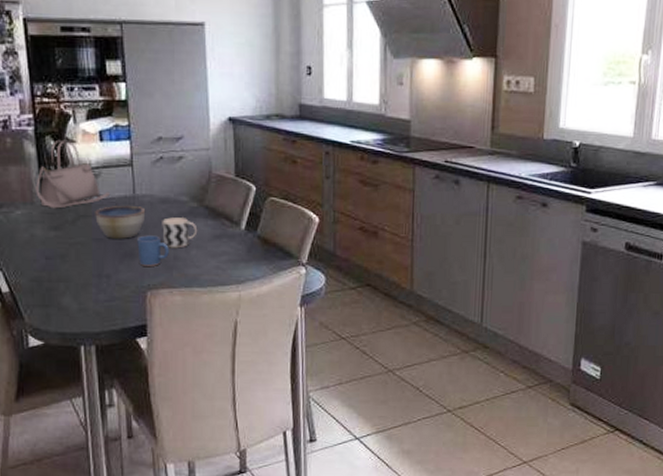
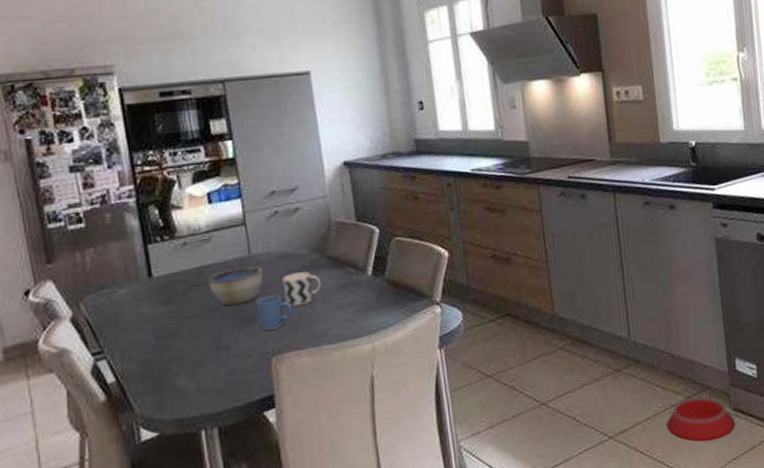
handbag: present [35,139,111,209] -> none [140,206,224,282]
pet bowl: none [504,388,571,428] -> present [667,397,736,442]

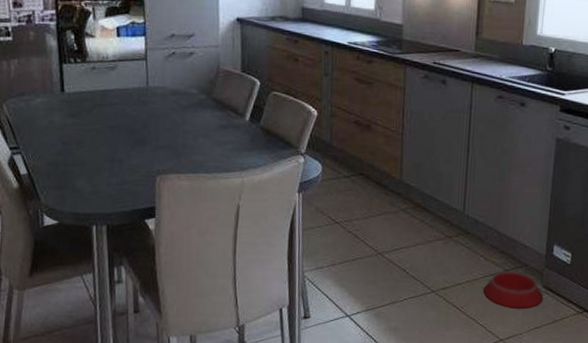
bowl: present [208,266,264,306] -> none [110,96,158,127]
mug: present [256,295,293,331] -> none [149,124,178,154]
cup: present [282,271,322,307] -> none [172,108,206,137]

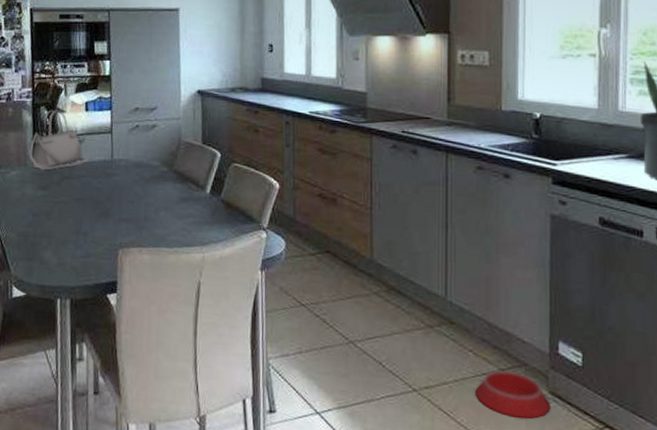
handbag: none [55,34,126,98] -> present [29,109,92,171]

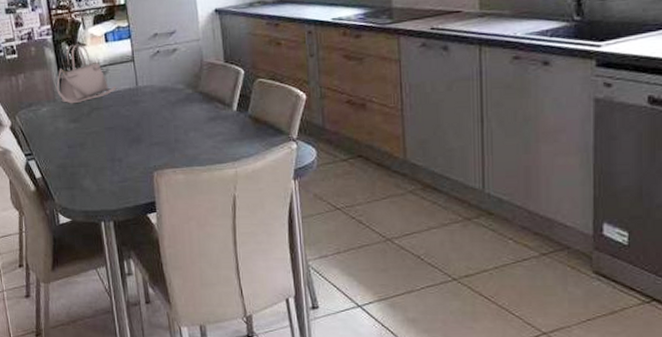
pet bowl: present [475,370,551,419] -> none [516,255,596,298]

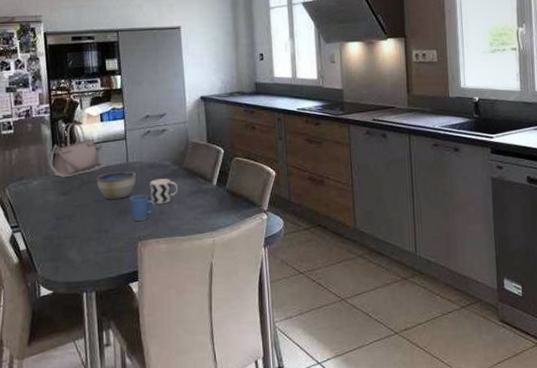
bowl: none [105,97,148,127] -> present [96,172,137,200]
mug: none [142,121,170,150] -> present [130,194,156,222]
cup: none [162,104,194,132] -> present [150,179,178,205]

